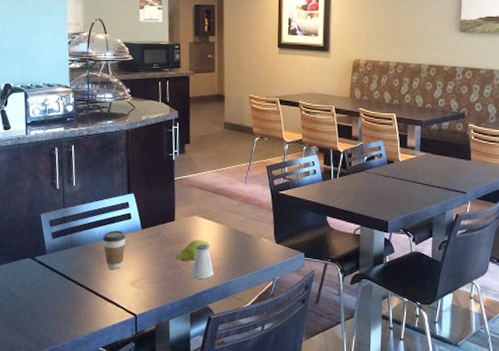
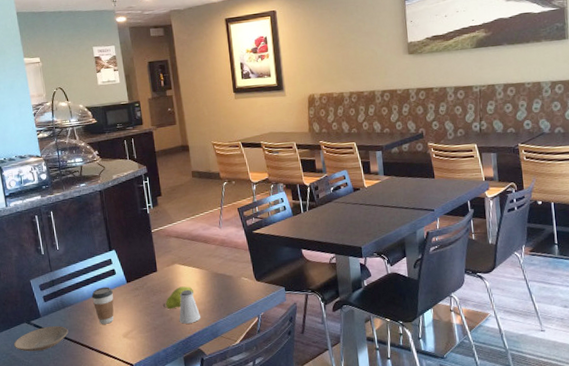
plate: none [13,265,73,289] -> present [13,326,69,352]

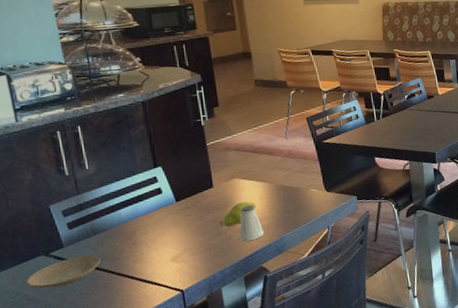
coffee cup: present [91,287,114,325] -> none [131,207,160,250]

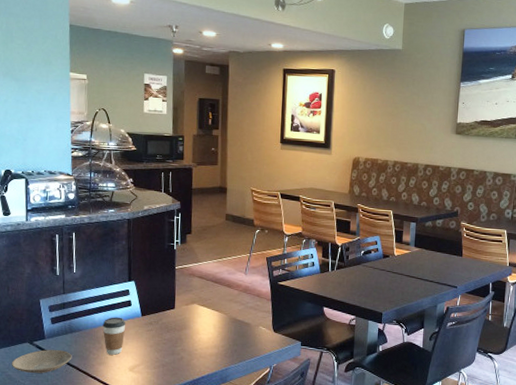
coffee cup: none [131,207,160,250] -> present [102,317,125,355]
fruit: present [220,201,257,228] -> none [175,327,210,349]
saltshaker: present [238,204,265,242] -> none [189,331,213,365]

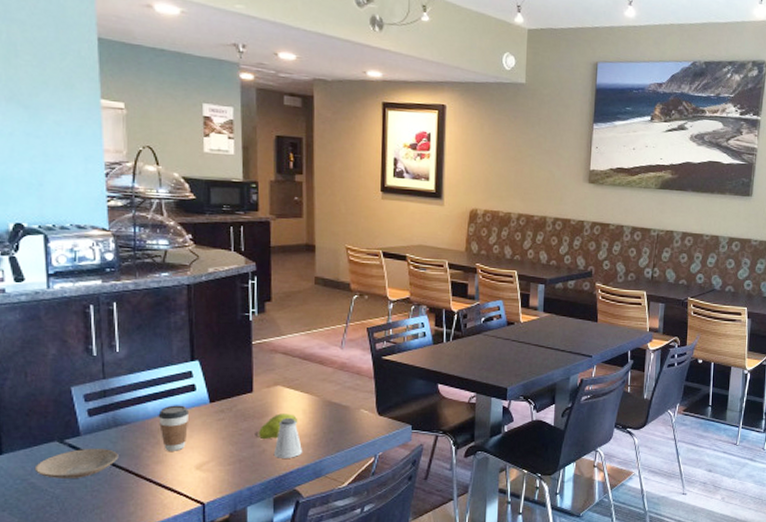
fruit: none [175,327,210,349] -> present [255,413,298,440]
saltshaker: none [189,331,213,365] -> present [273,417,303,458]

